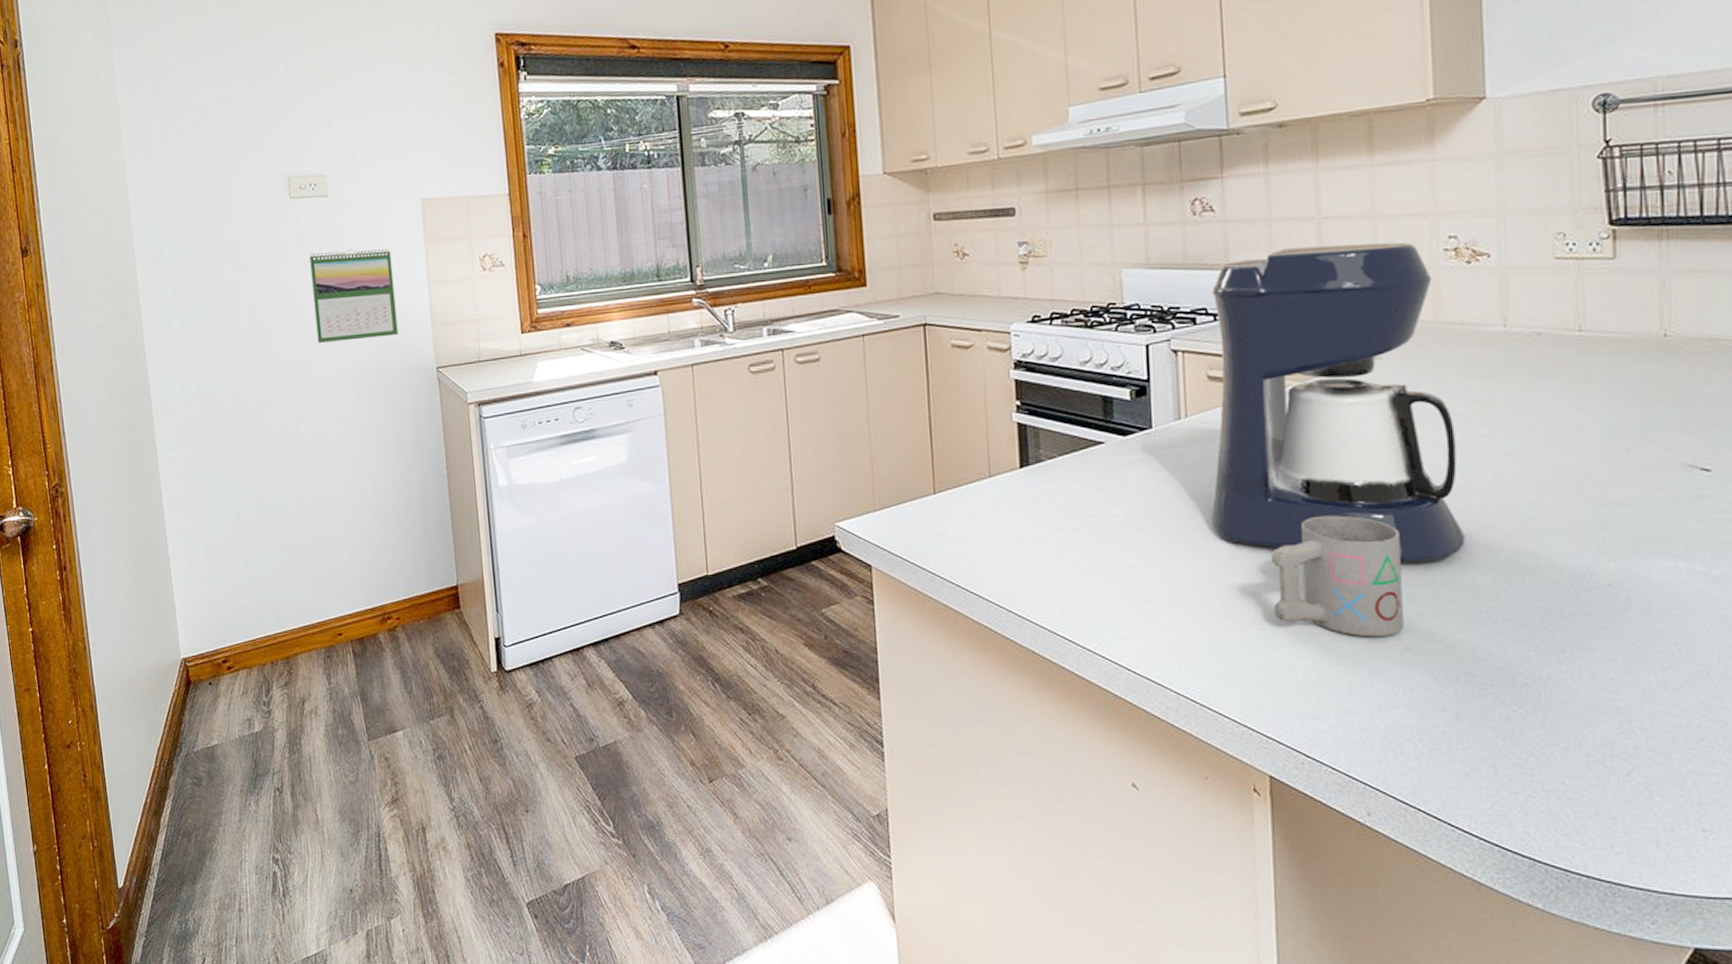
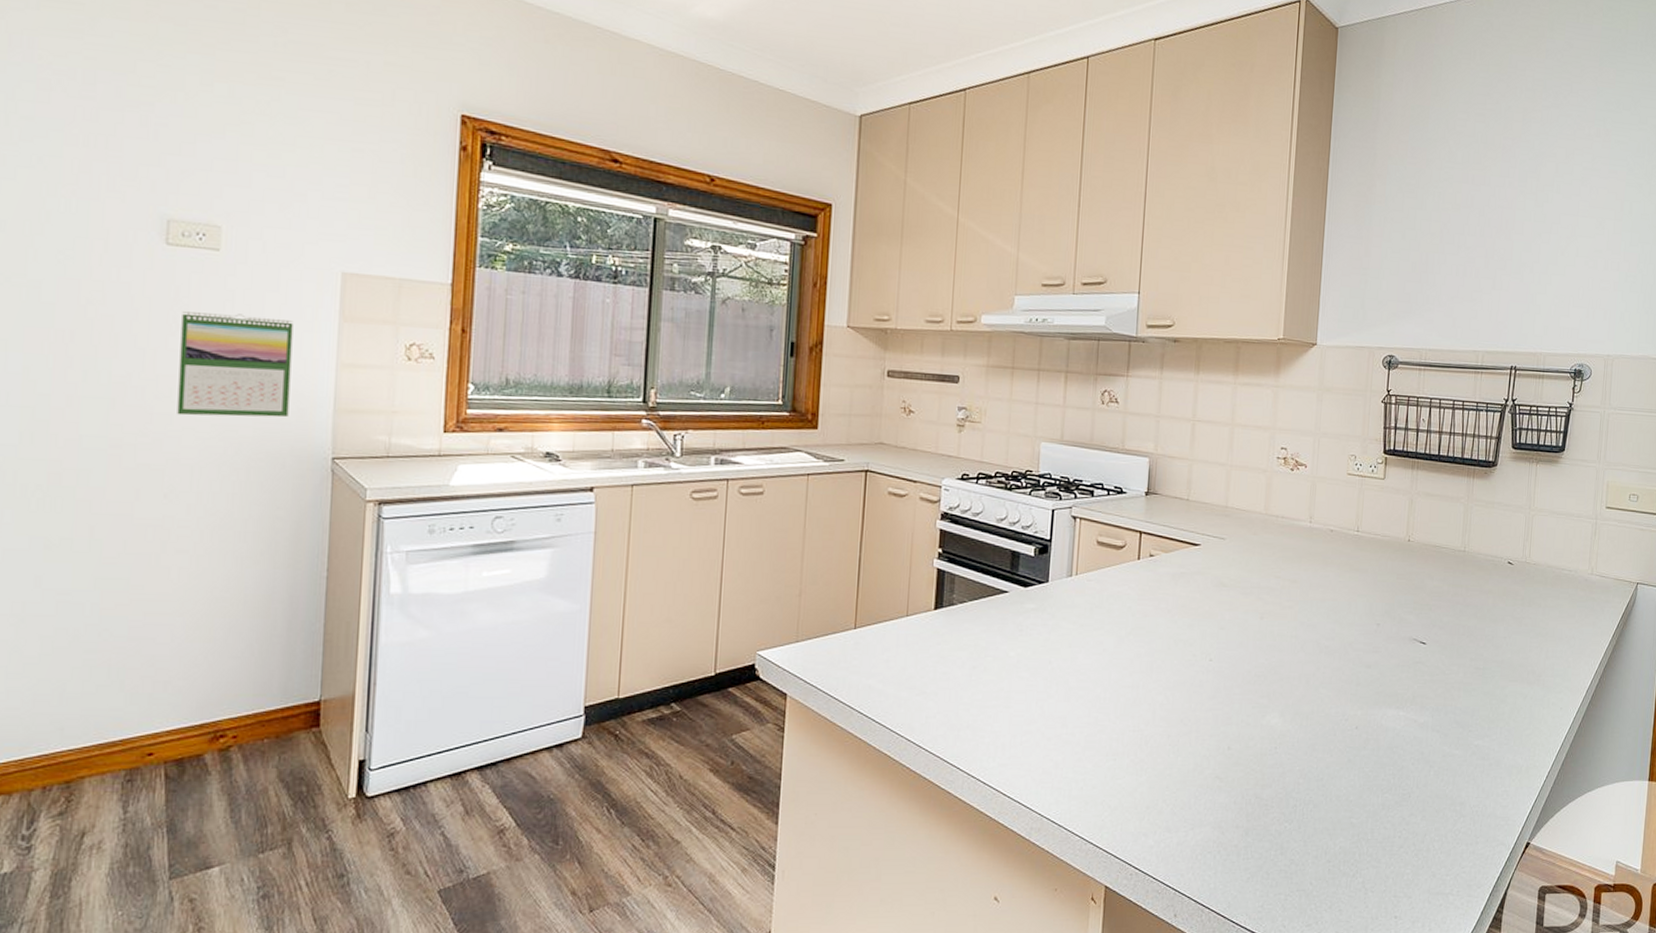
coffee maker: present [1211,242,1465,562] -> none [1086,441,1269,706]
mug: present [1270,515,1404,638] -> none [1124,665,1223,767]

